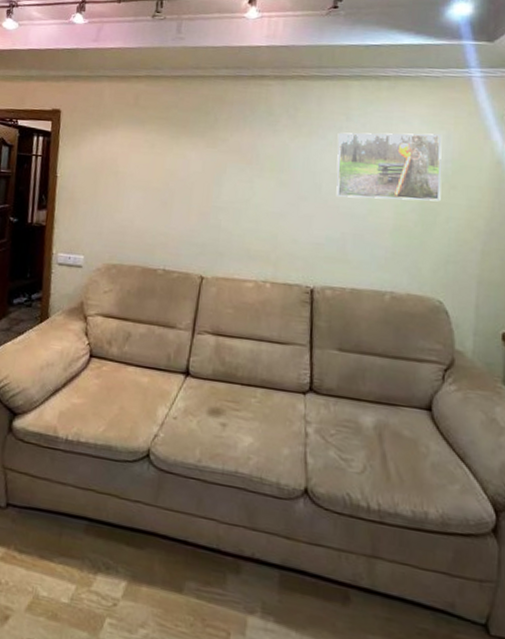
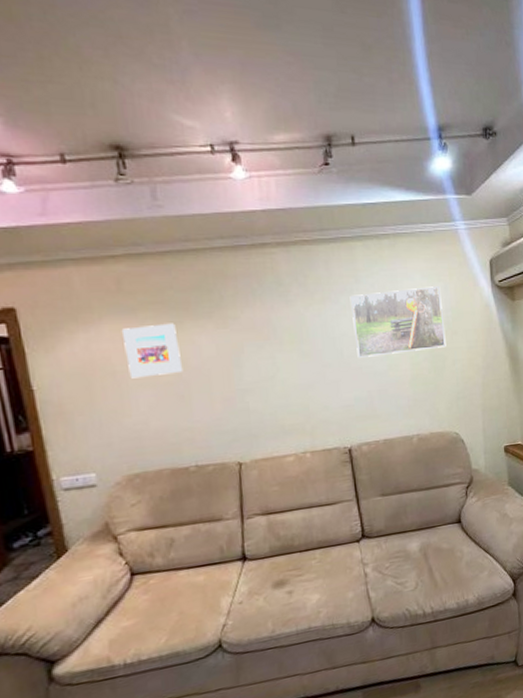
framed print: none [128,136,173,182] -> present [121,323,183,379]

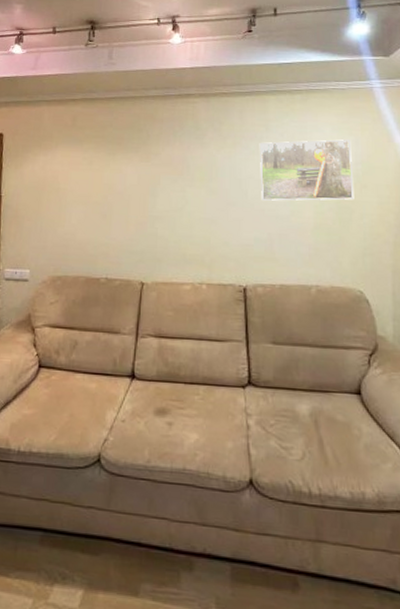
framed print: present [121,323,183,379] -> none [69,154,110,196]

